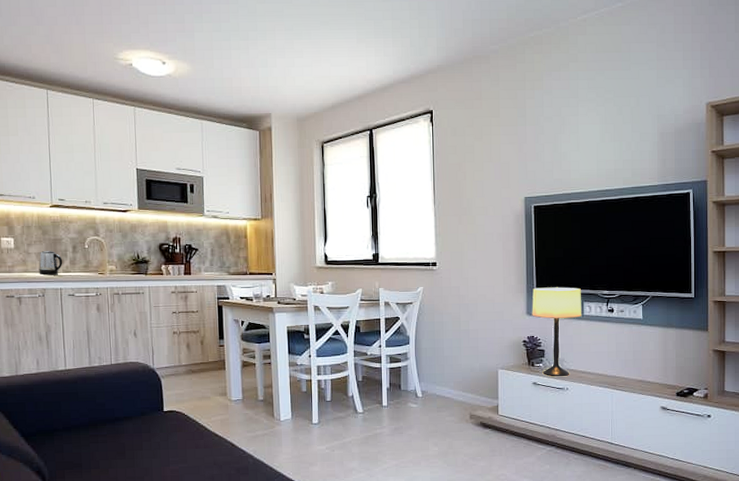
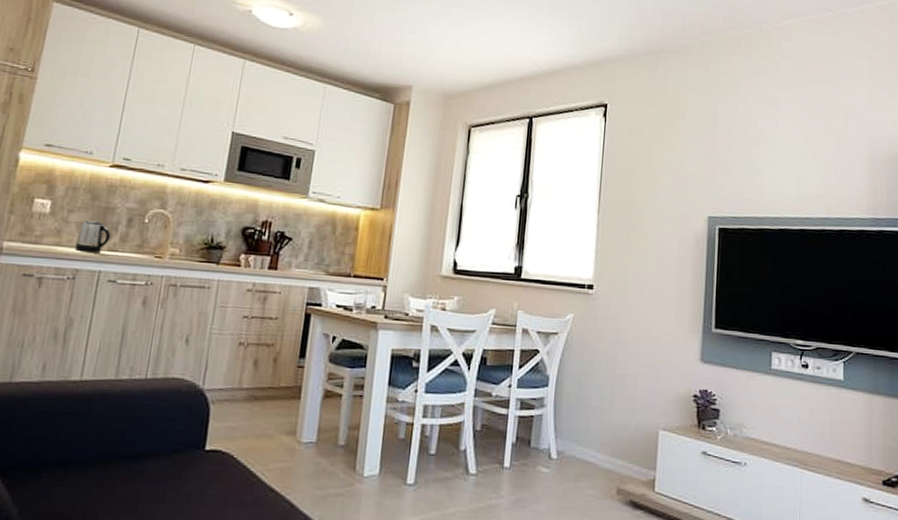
table lamp: present [532,287,581,377] -> none [707,328,770,447]

